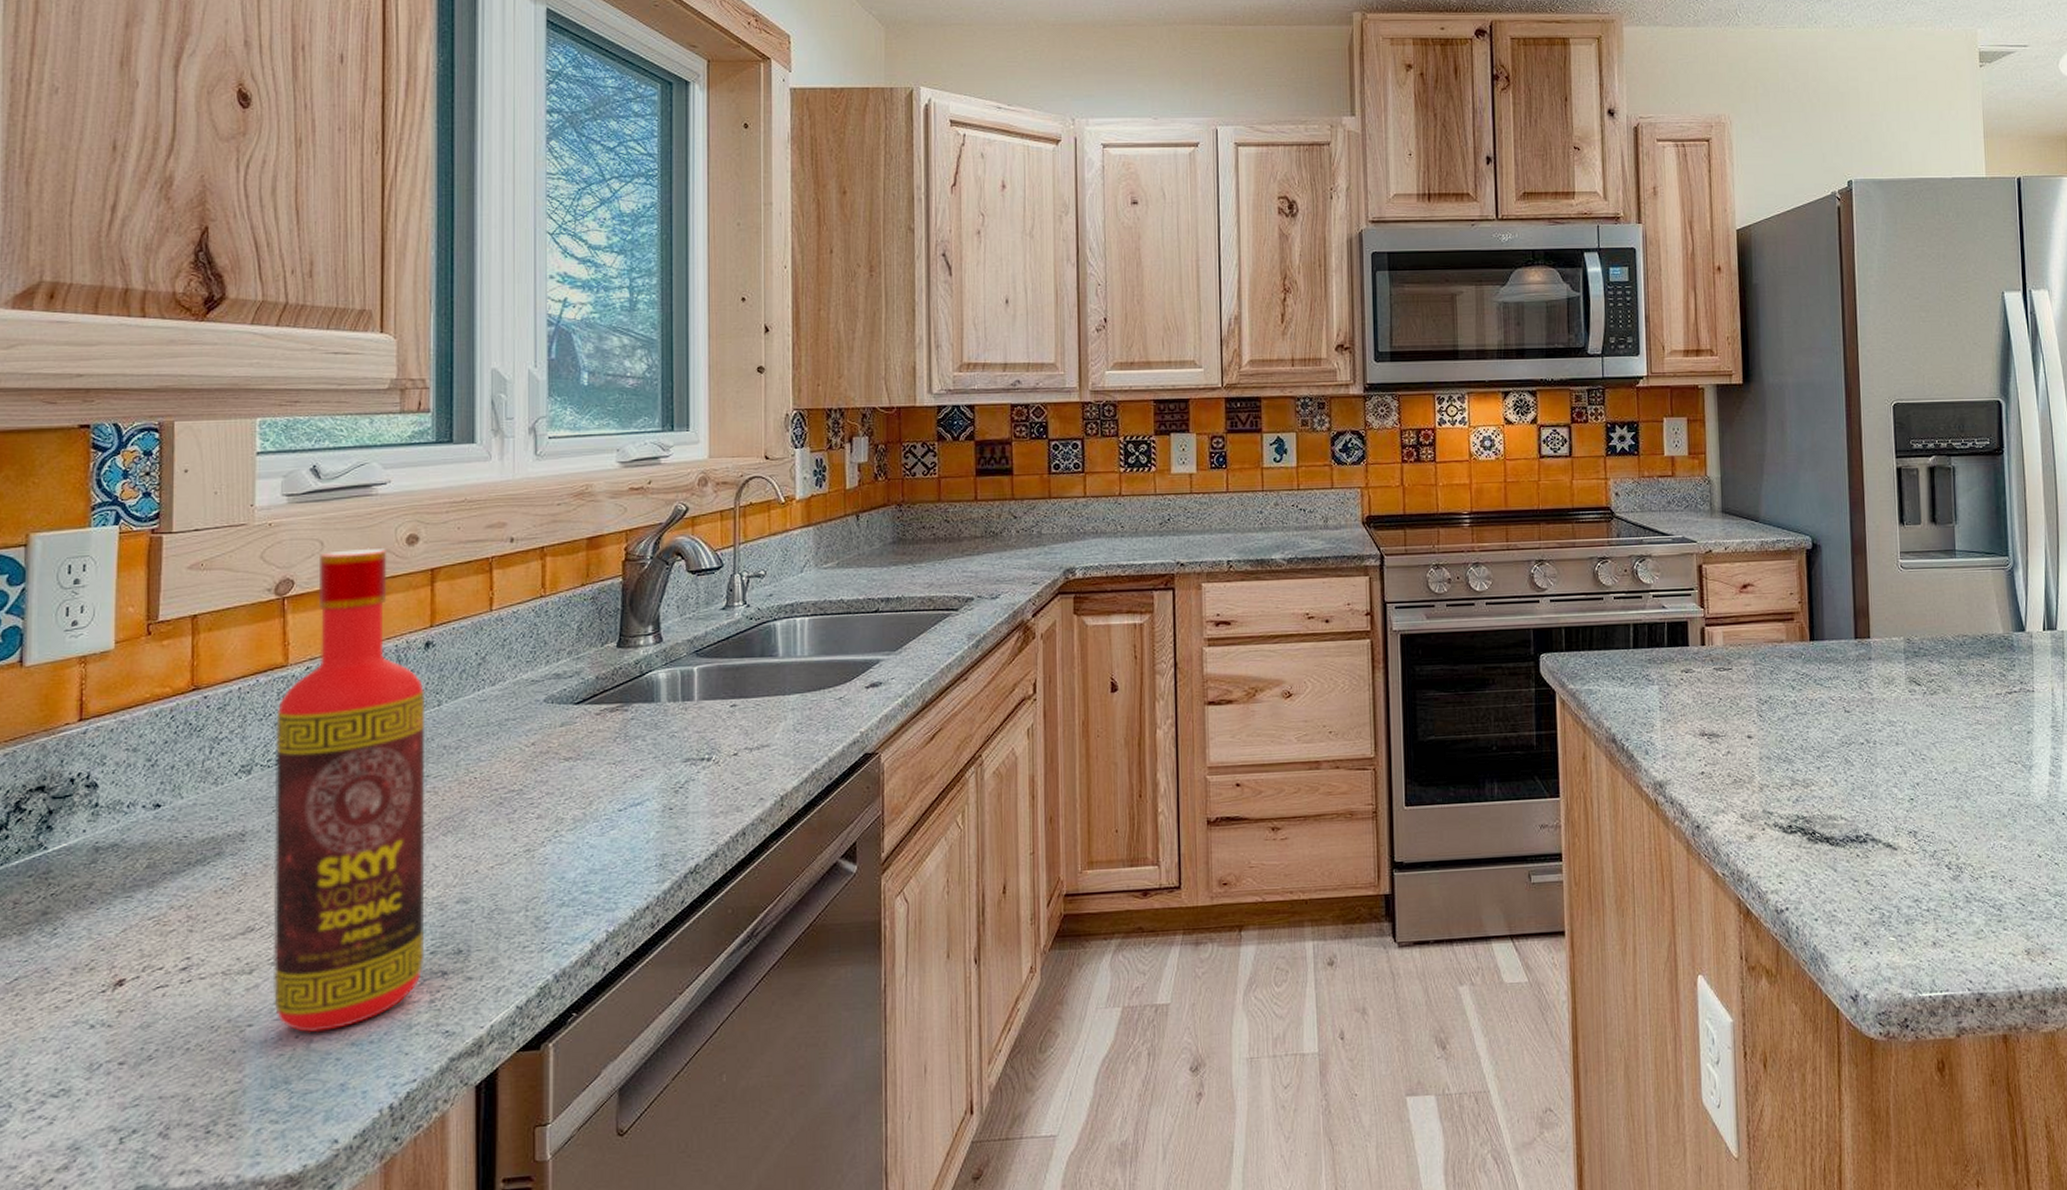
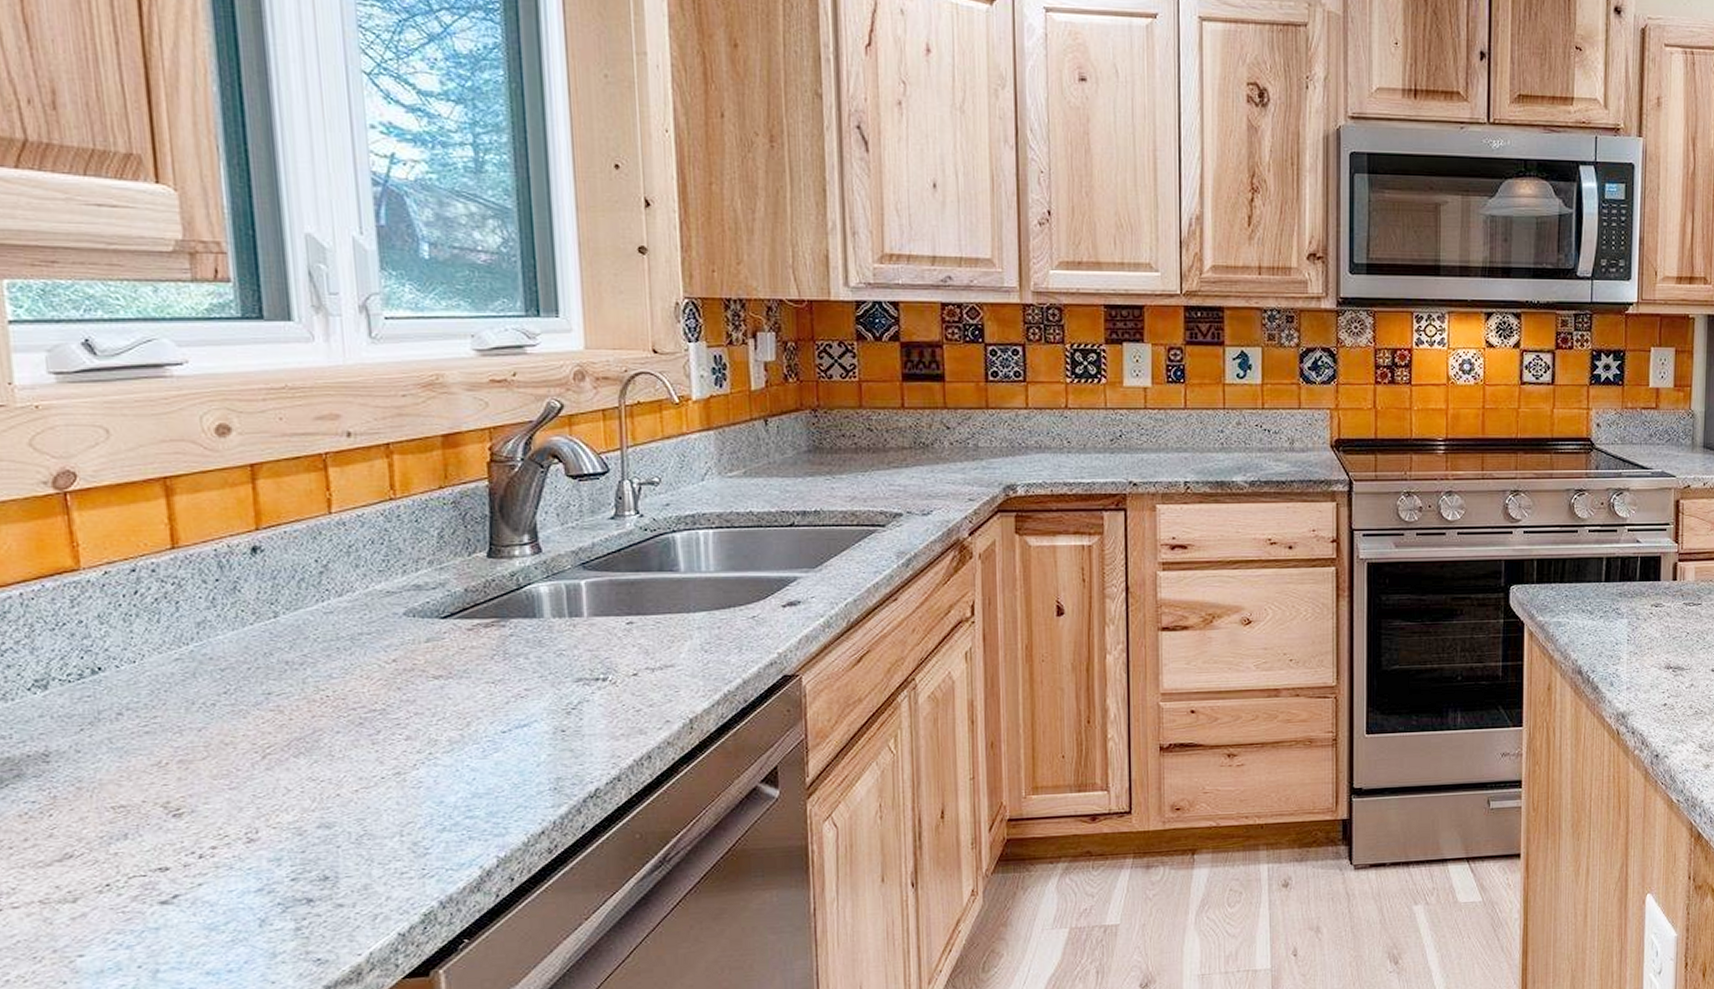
bottle: present [274,548,426,1033] -> none [72,438,285,963]

